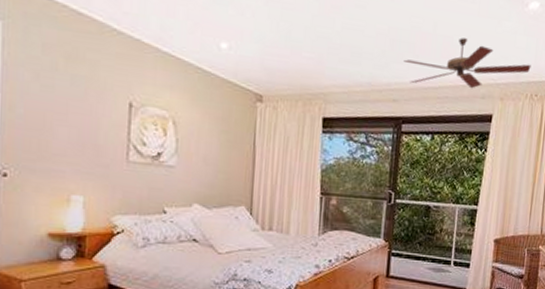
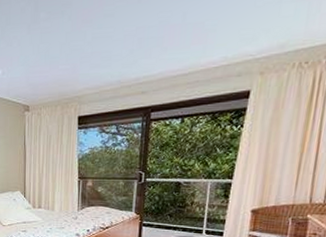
ceiling fan: present [403,37,531,89] -> none [151,20,301,75]

